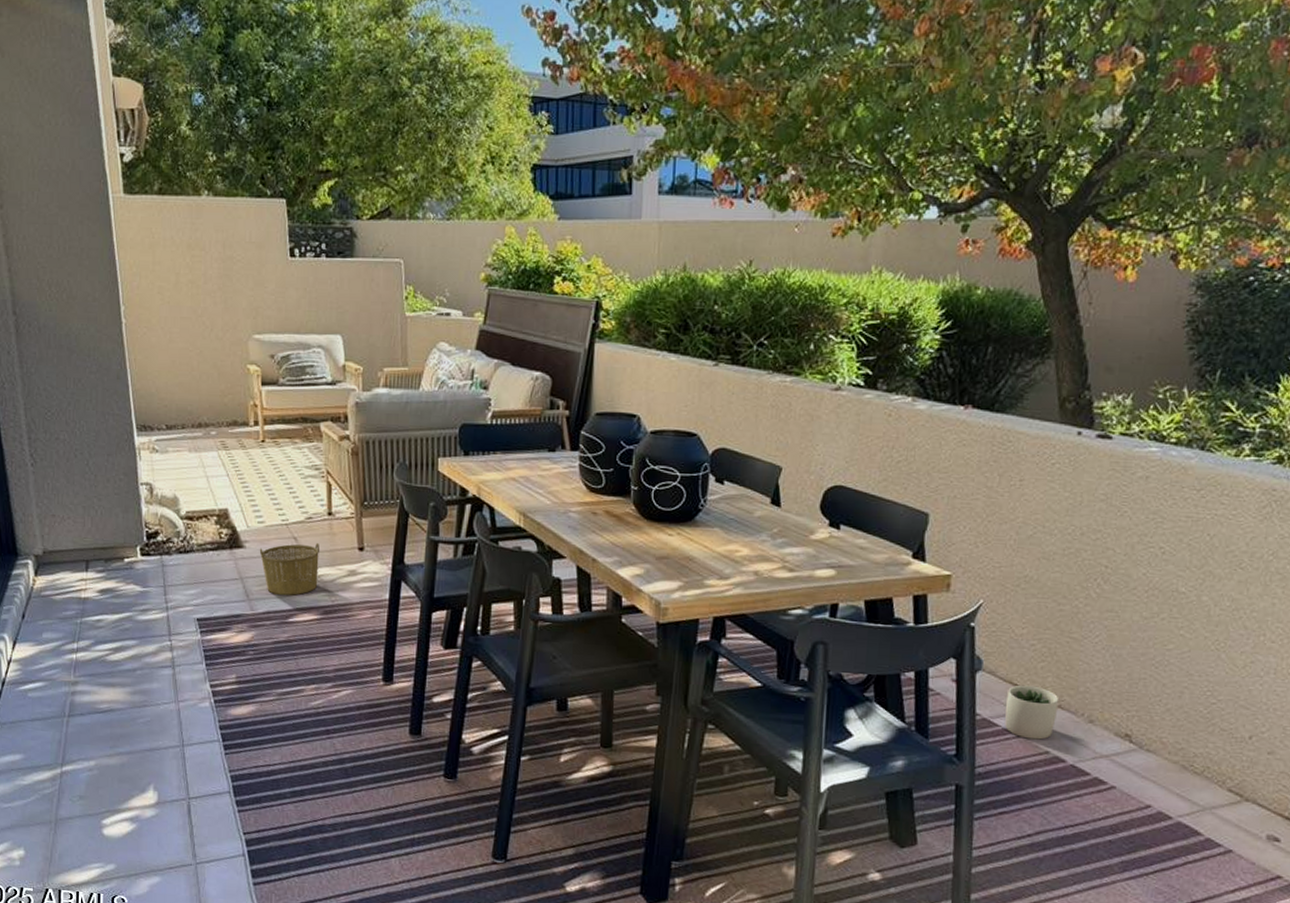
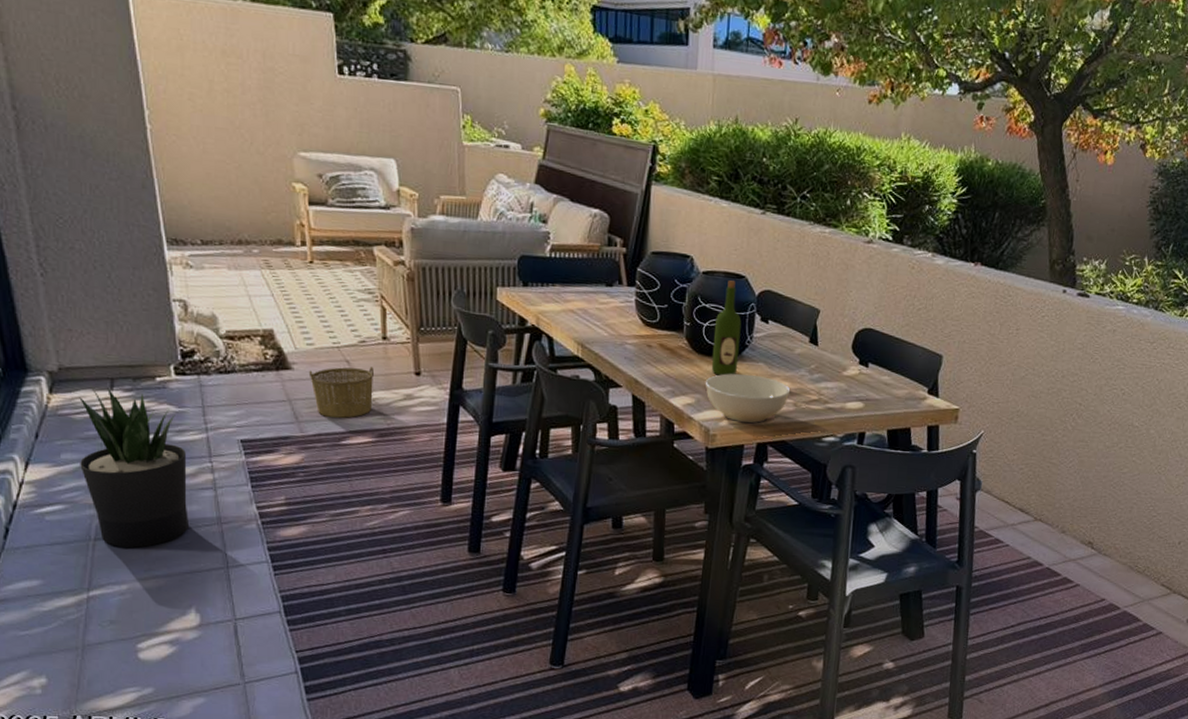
planter: none [58,565,151,725] -> present [79,383,190,548]
bowl: none [654,540,751,595] -> present [705,373,791,423]
wine bottle: none [661,439,694,543] -> present [711,280,742,376]
planter: present [1005,685,1060,740] -> none [997,502,1040,548]

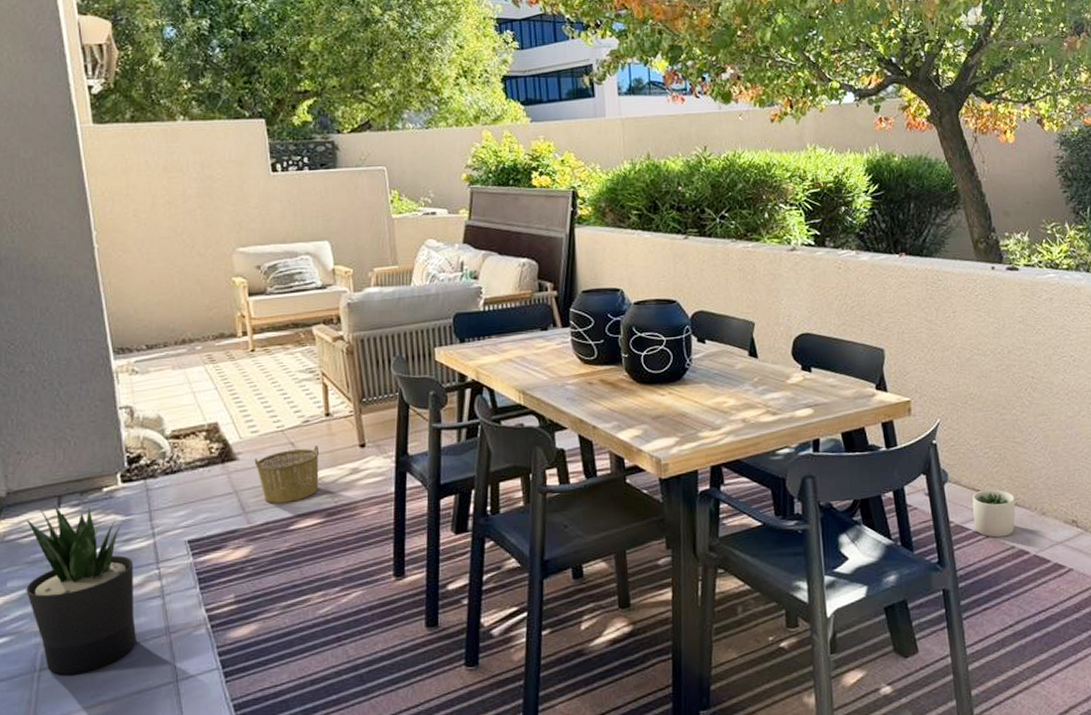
bowl: present [705,373,791,423] -> none [650,396,737,447]
wine bottle: present [711,280,742,376] -> none [652,307,681,403]
planter: none [997,502,1040,548] -> present [972,489,1016,538]

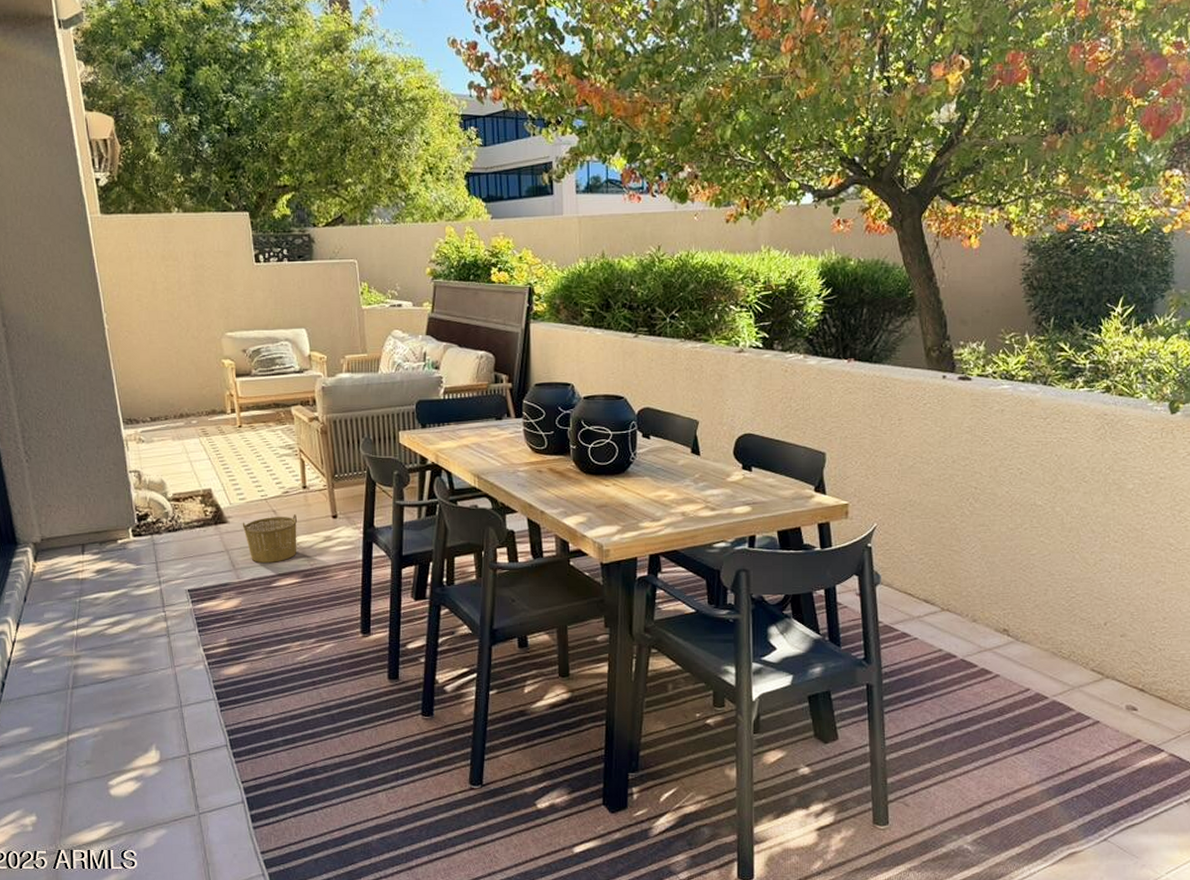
planter: present [26,504,138,675] -> none [57,550,149,693]
planter: present [972,489,1016,538] -> none [903,594,947,640]

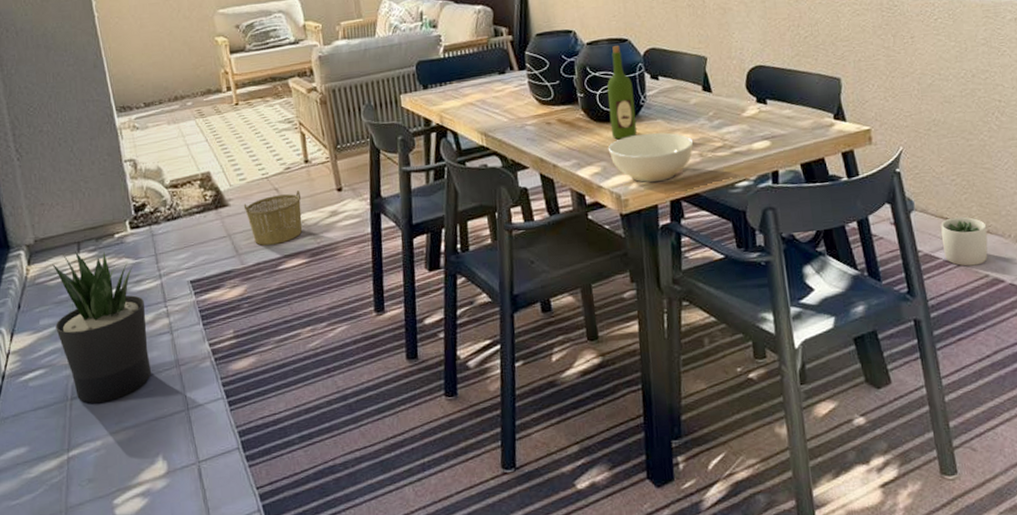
planter: none [57,550,149,693] -> present [52,250,152,403]
bowl: none [594,489,678,536] -> present [607,132,694,183]
wine bottle: none [599,402,625,493] -> present [607,46,637,140]
planter: none [903,594,947,640] -> present [941,216,988,267]

